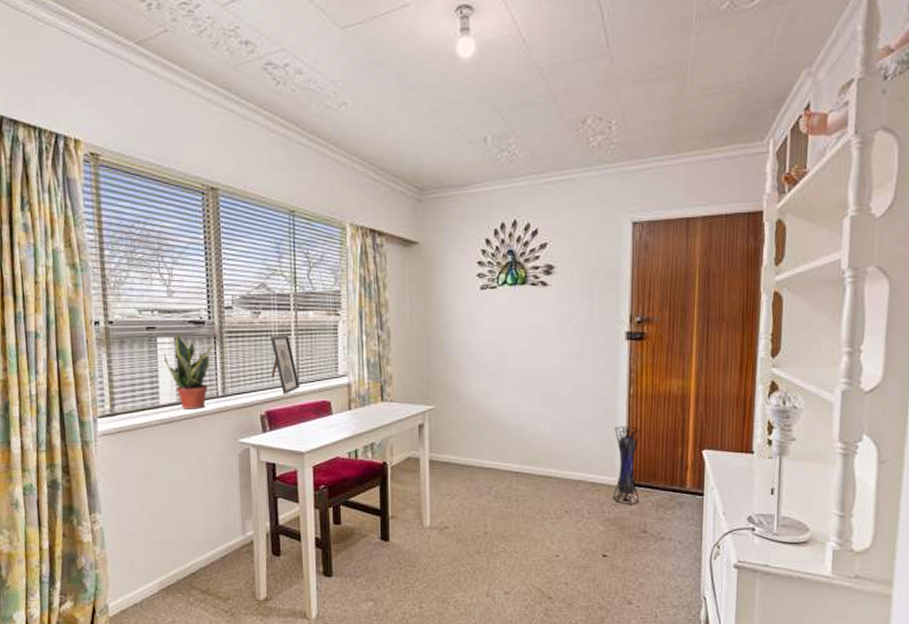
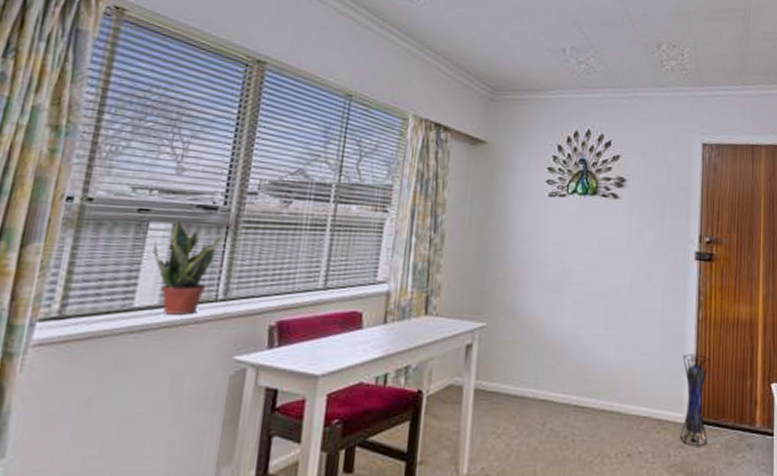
picture frame: present [271,335,300,394] -> none [291,230,327,301]

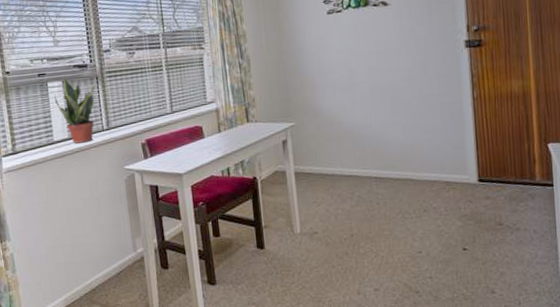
lantern: present [680,354,710,447] -> none [463,127,493,201]

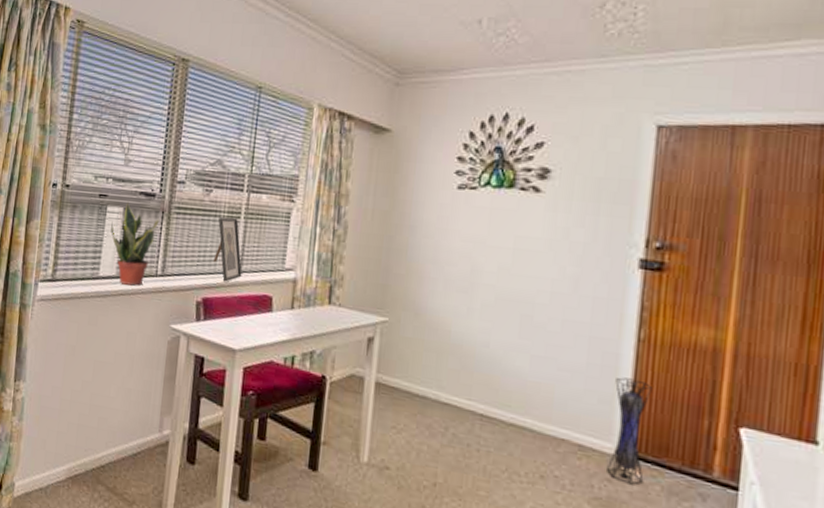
picture frame: none [145,70,174,123] -> present [213,217,243,282]
lantern: none [463,127,493,201] -> present [607,377,652,485]

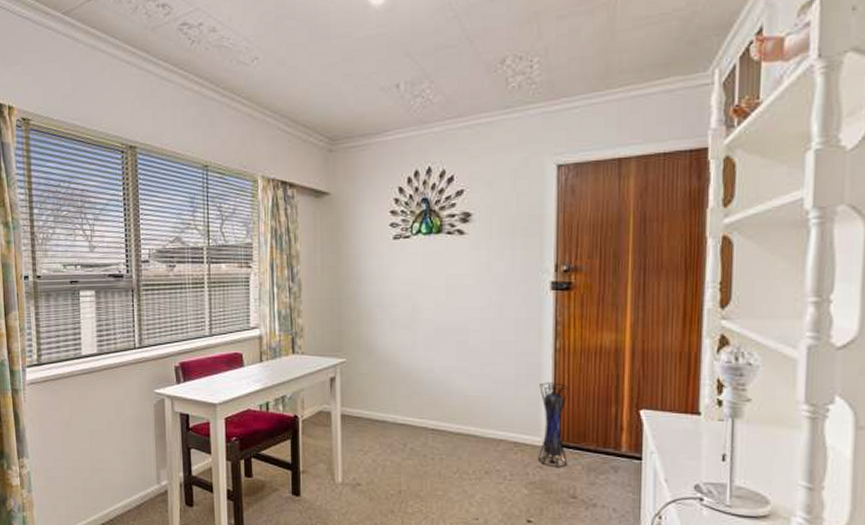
potted plant: present [110,201,160,286] -> none [86,284,131,360]
picture frame: present [213,217,243,282] -> none [185,288,213,346]

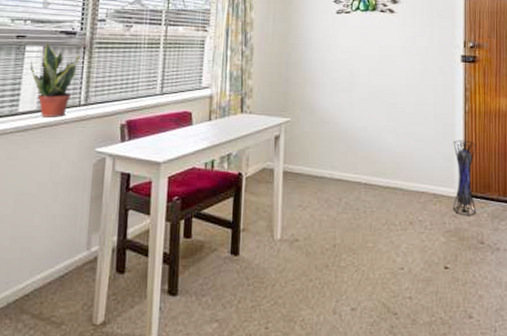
potted plant: none [86,284,131,360] -> present [30,40,82,117]

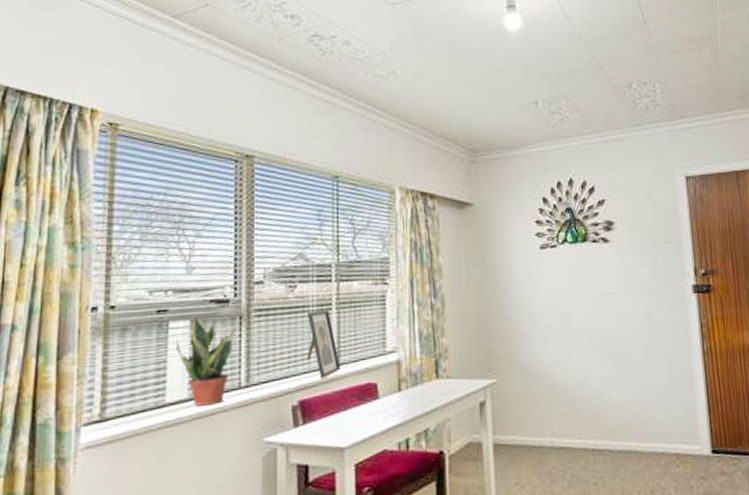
picture frame: none [136,48,164,104] -> present [306,310,341,379]
lantern: present [453,140,476,216] -> none [693,385,729,477]

